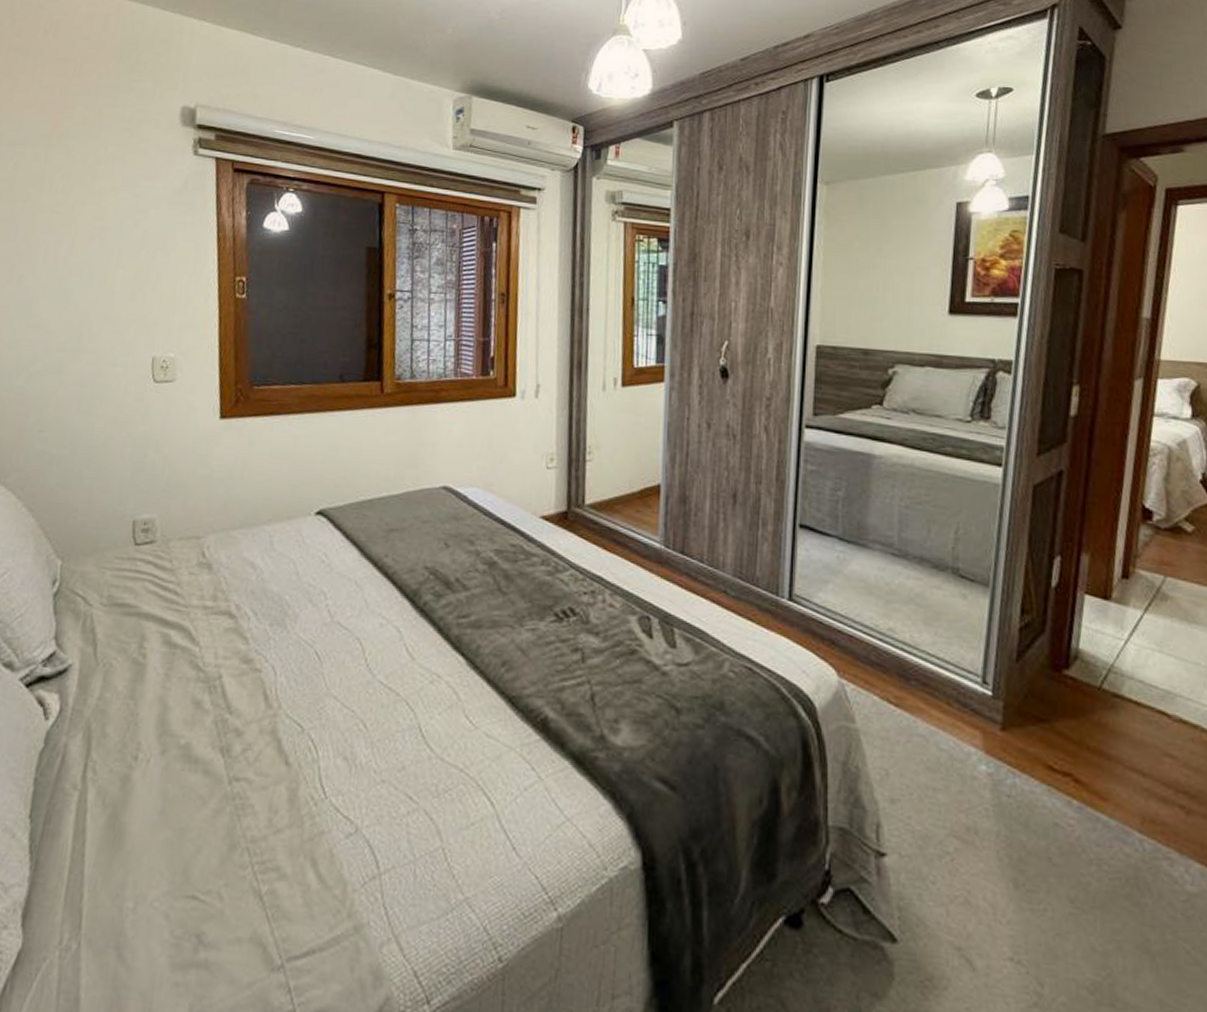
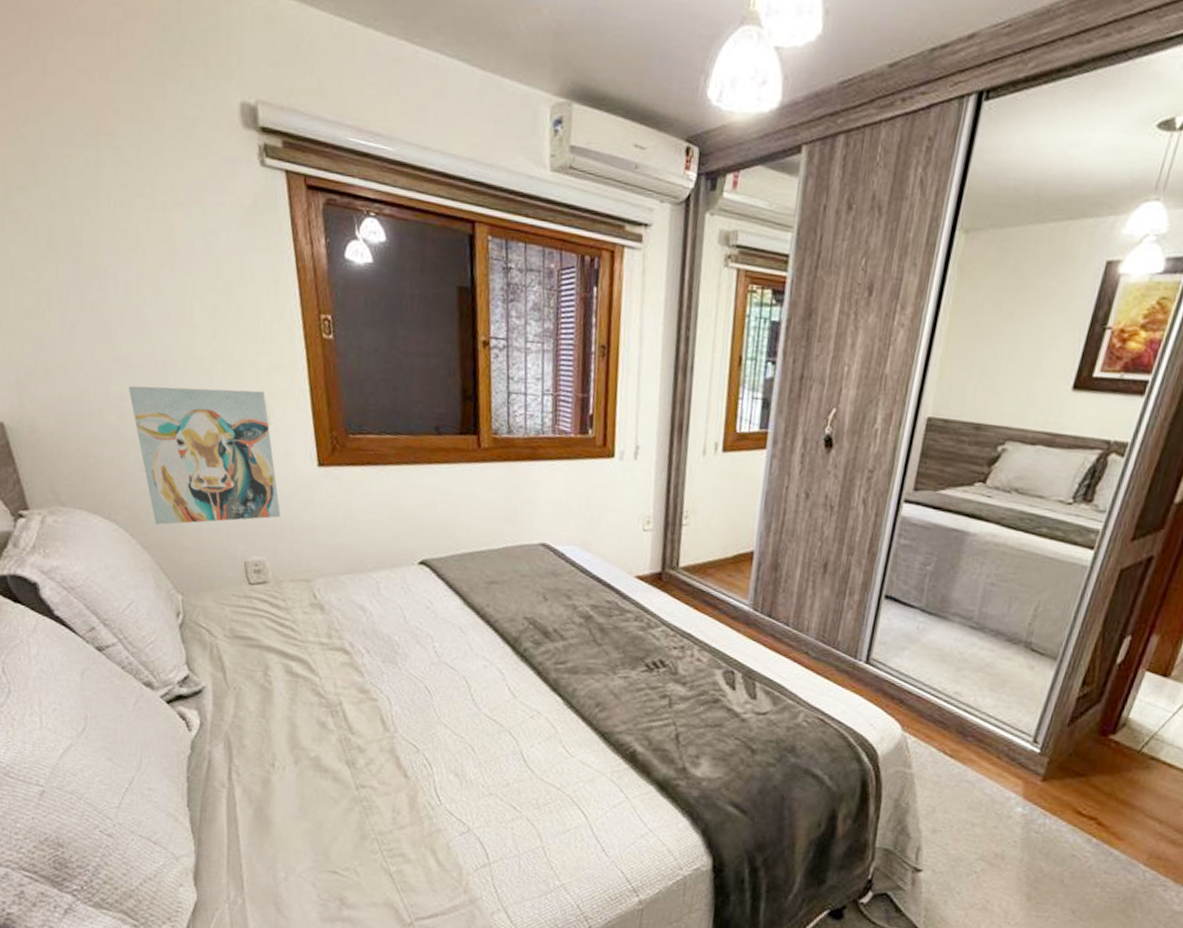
wall art: none [40,348,177,486] -> present [129,385,280,525]

